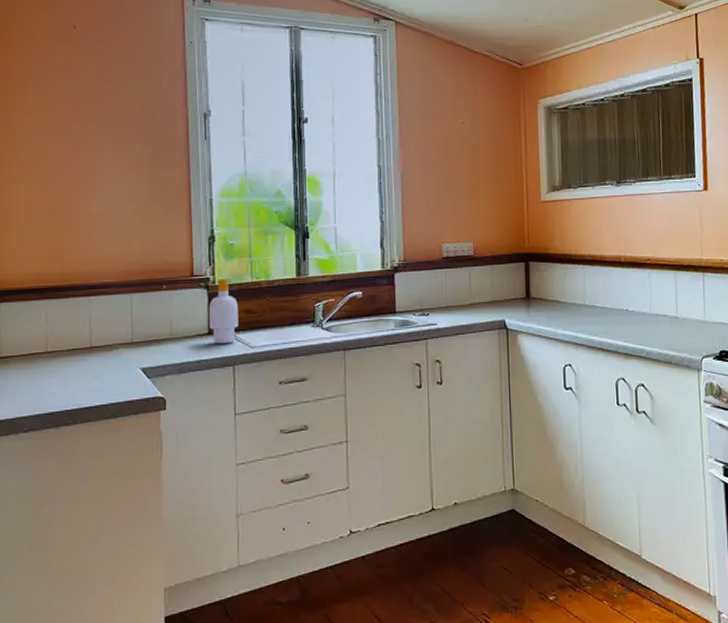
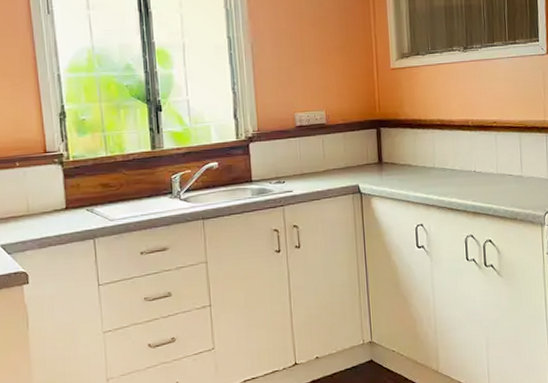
soap bottle: present [208,279,239,344] -> none [64,154,96,219]

